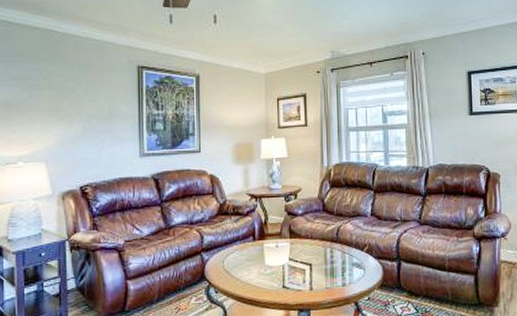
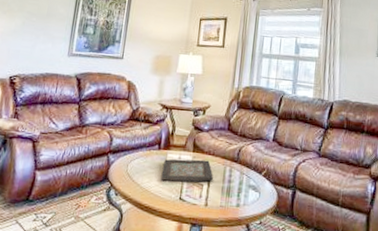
decorative tray: none [260,244,314,273] -> present [160,158,213,183]

